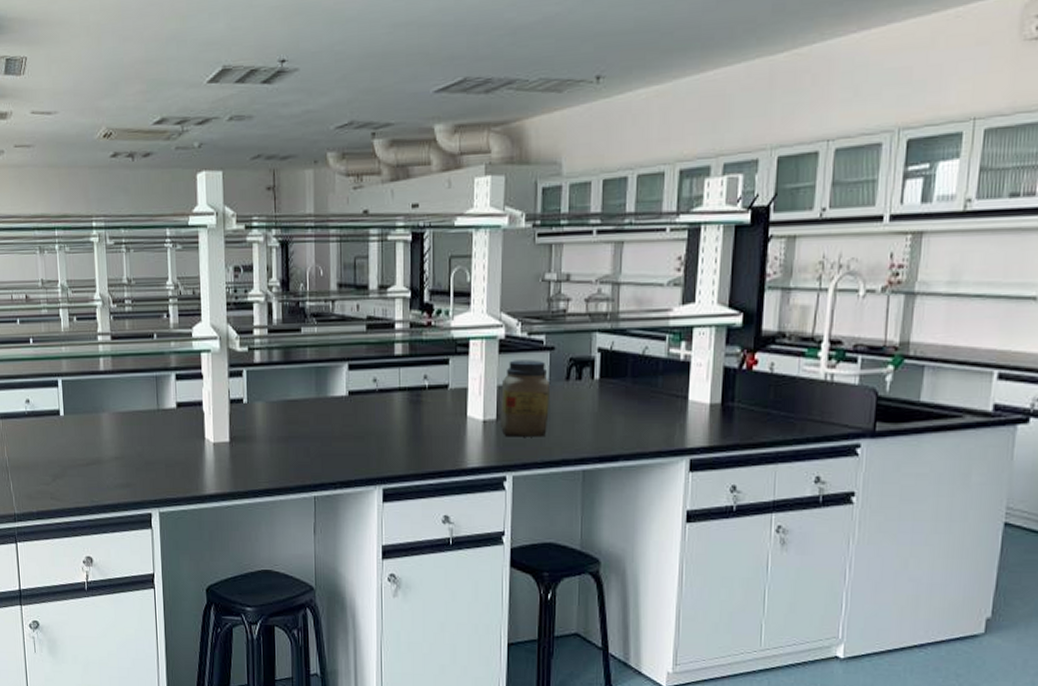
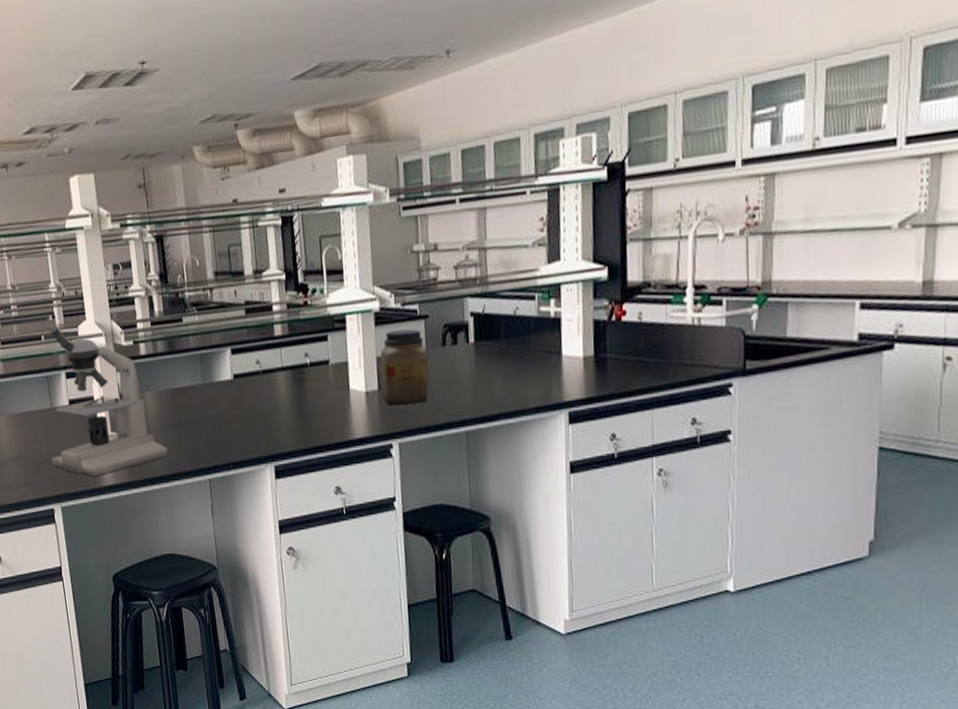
microscope: none [153,325,275,484] -> present [49,326,169,477]

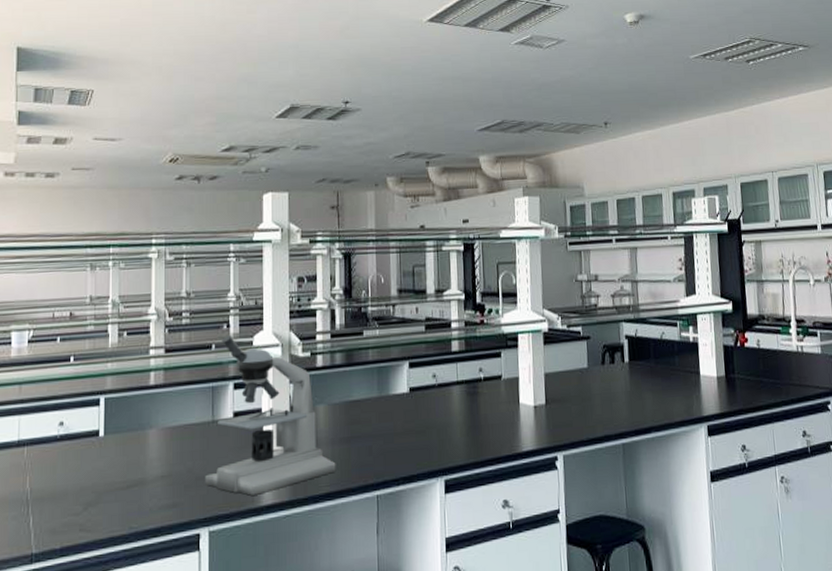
jar: present [380,329,429,406] -> none [548,348,590,420]

